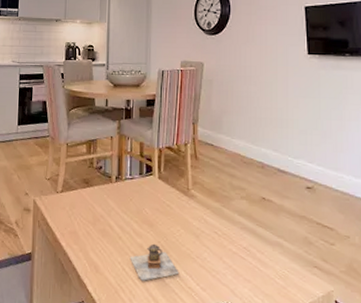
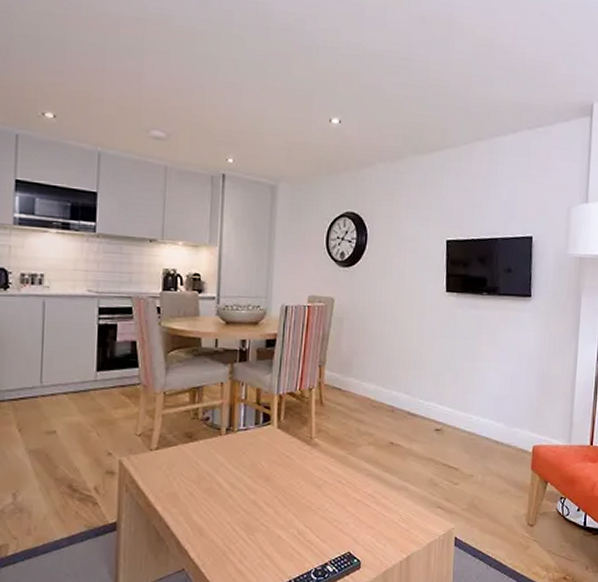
teapot: present [129,243,178,281] -> none [241,499,297,539]

